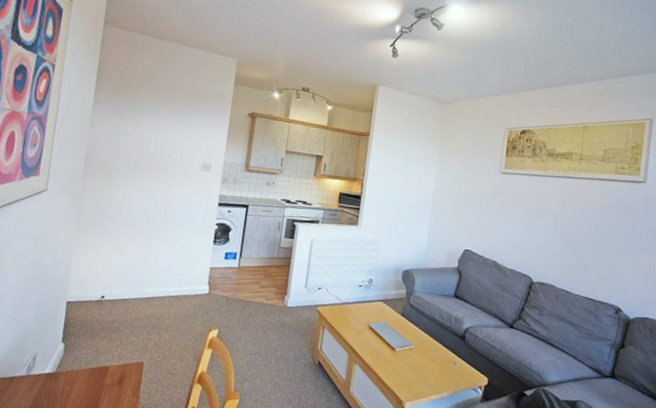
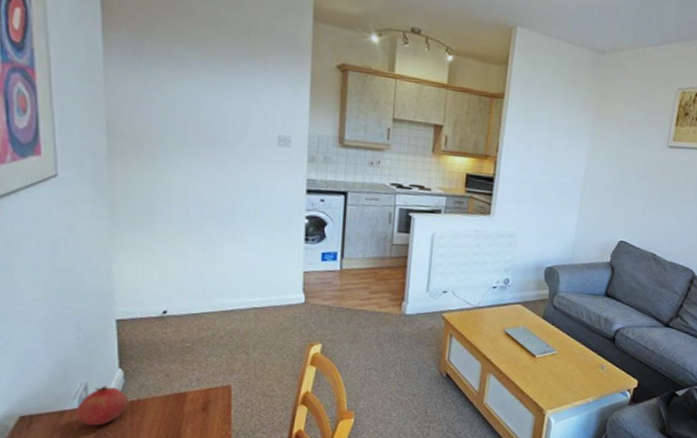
fruit: none [22,357,64,392] -> present [76,386,128,426]

